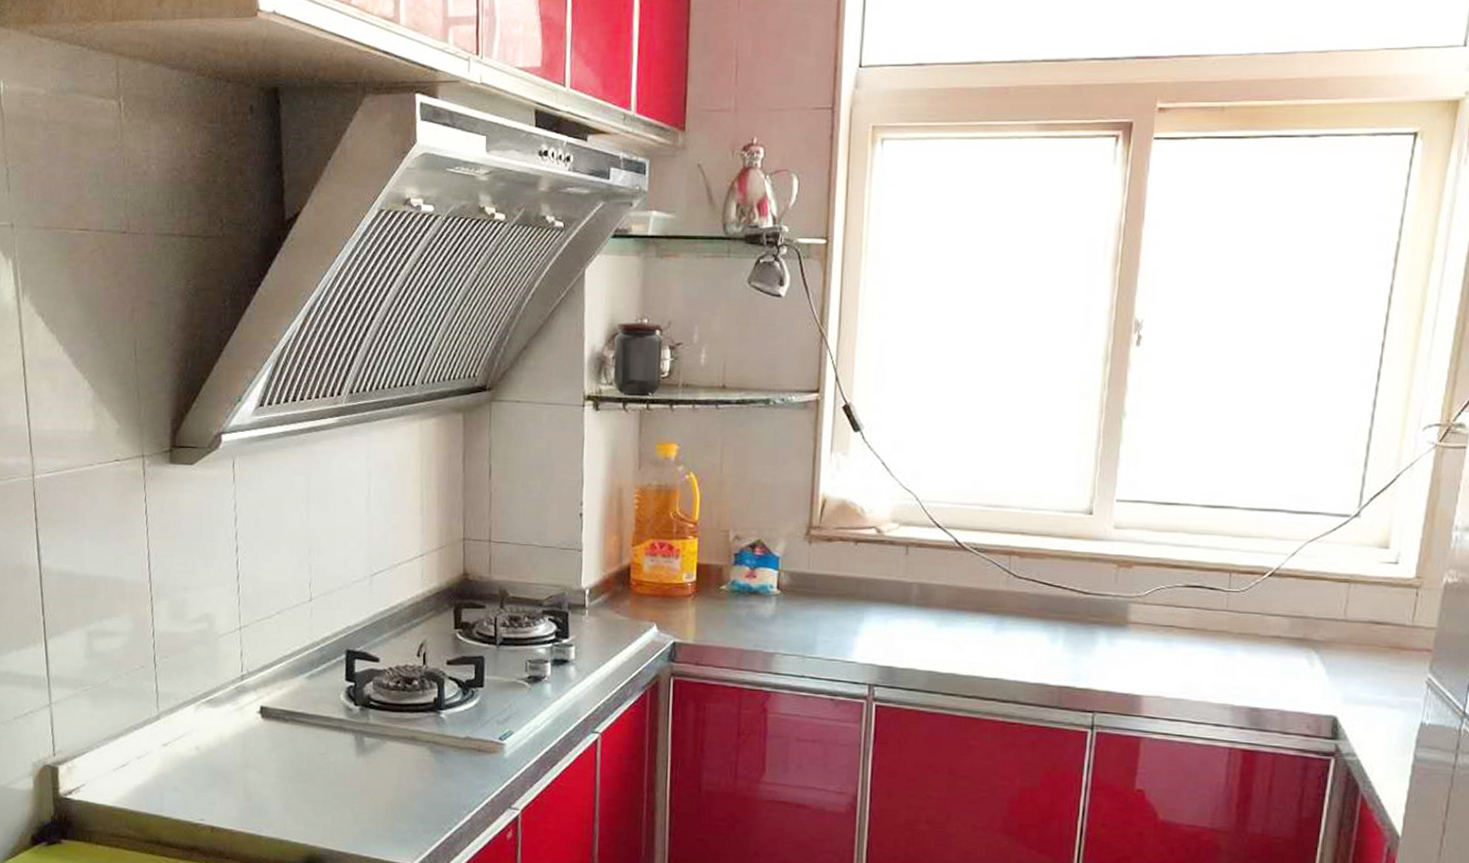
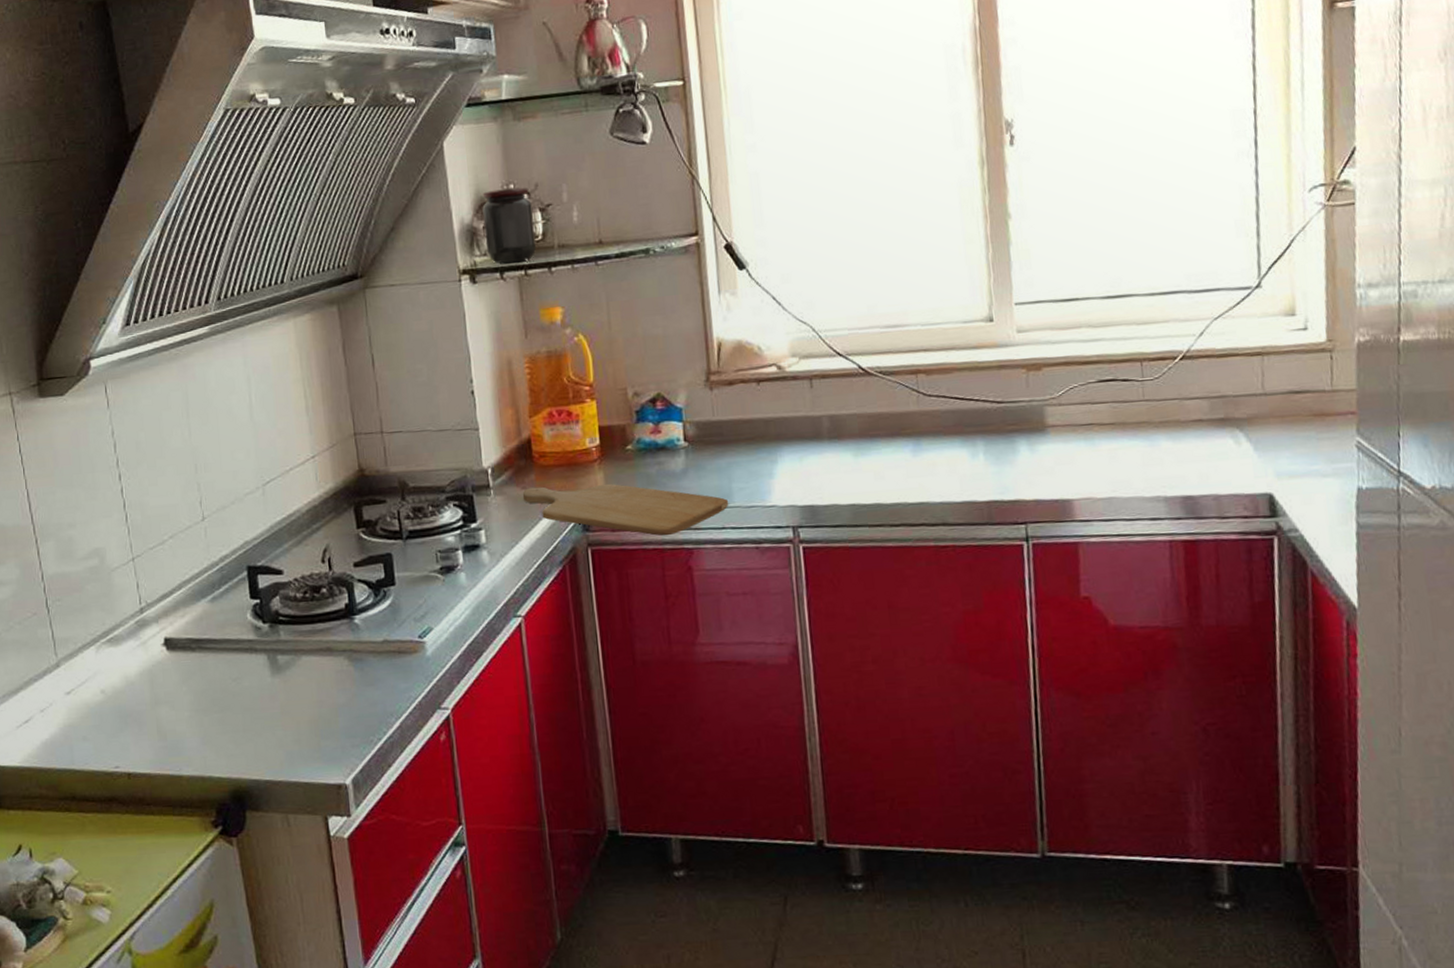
chopping board: none [615,612,811,677] -> present [522,483,729,536]

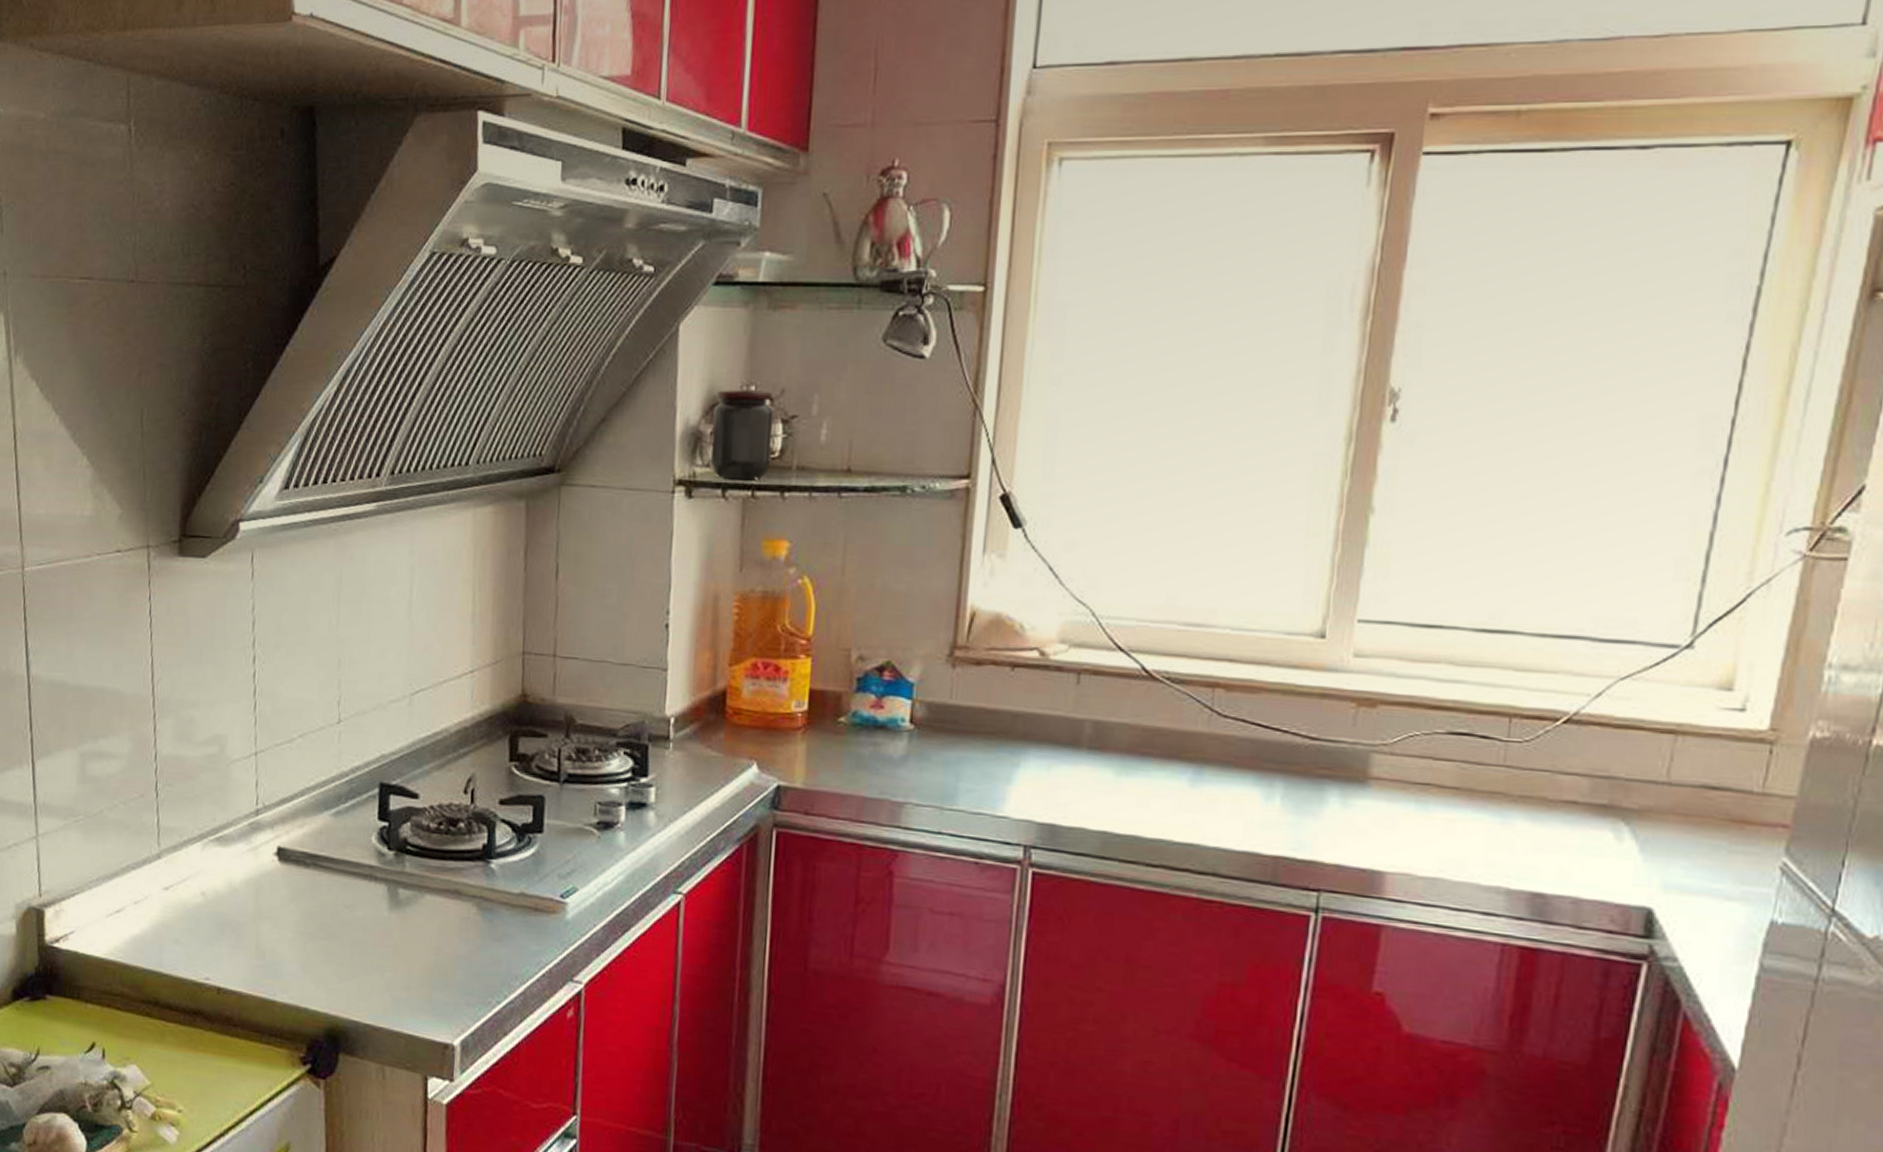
chopping board: present [522,483,729,536] -> none [706,747,952,831]

